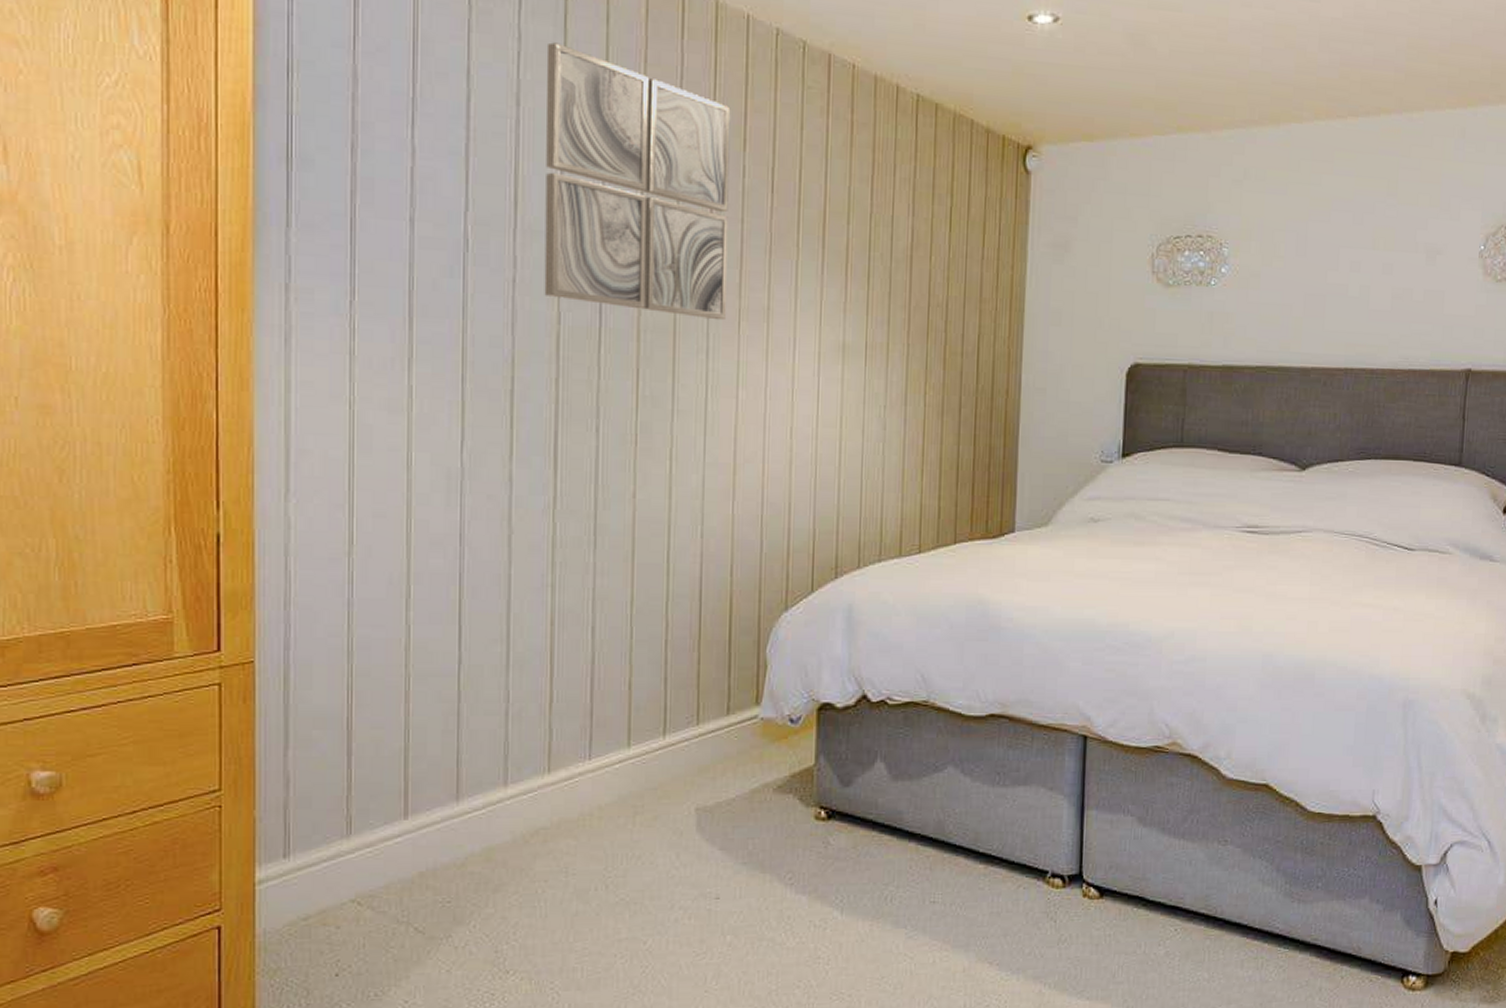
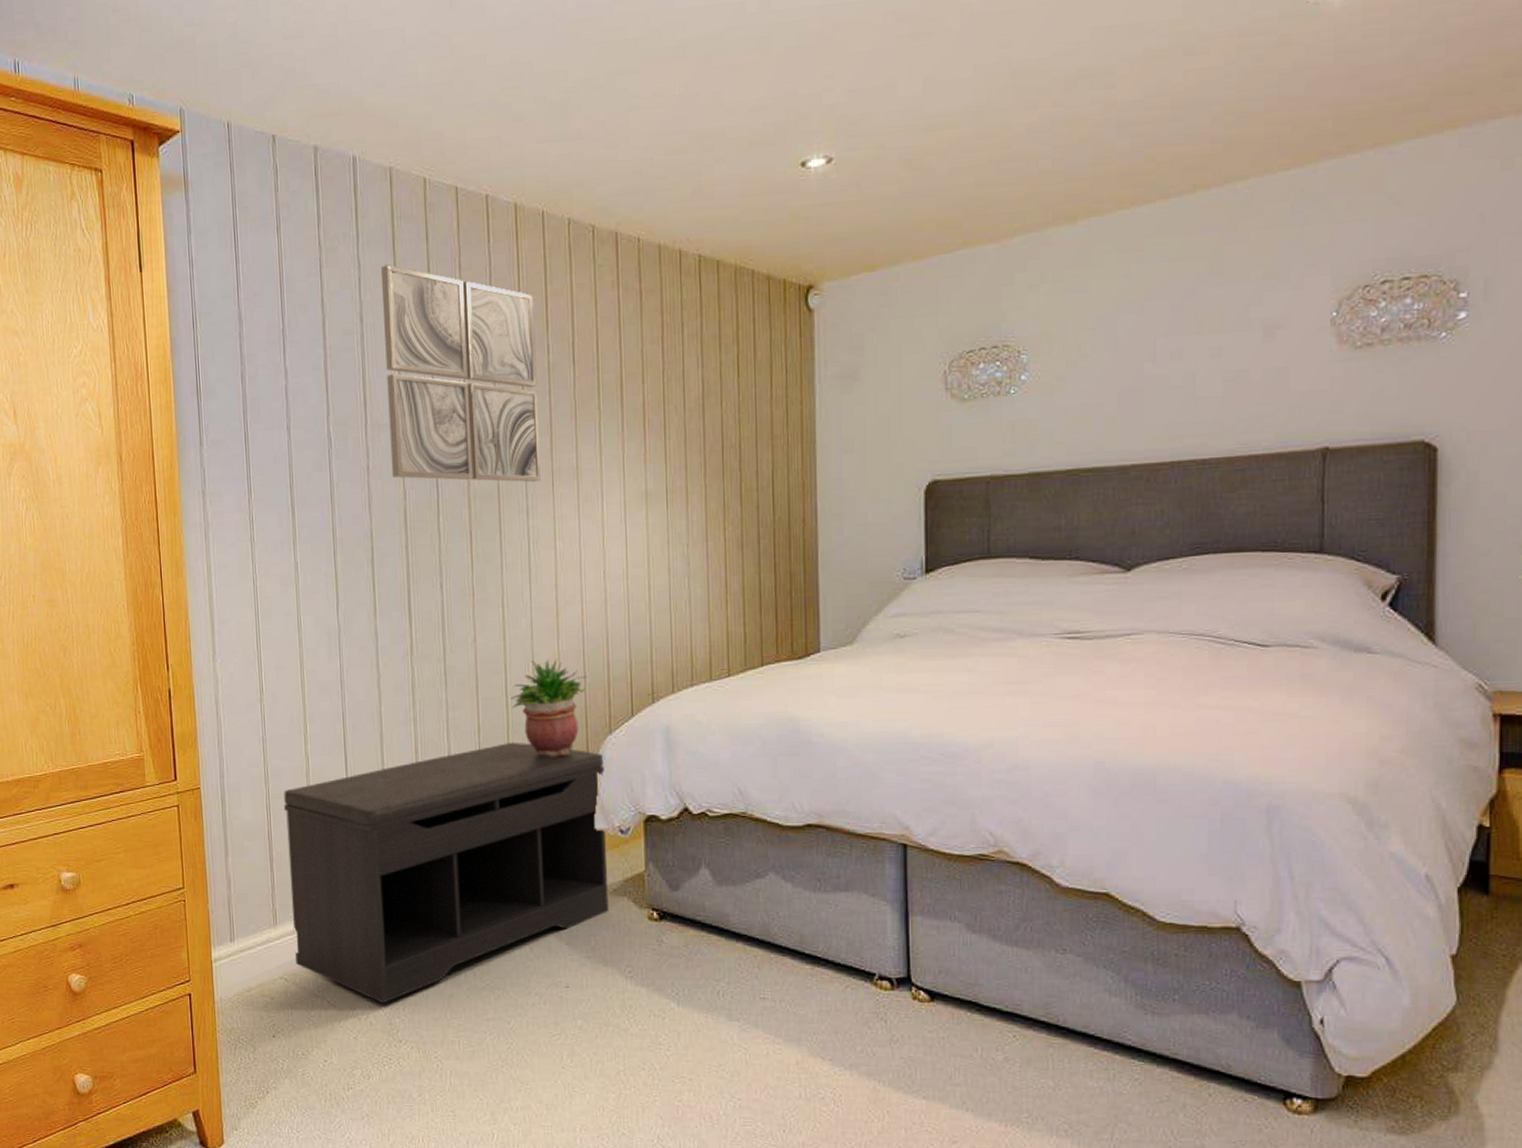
bench: none [371,616,777,928] -> present [283,742,609,1004]
potted plant: none [673,523,765,637] -> present [511,659,588,759]

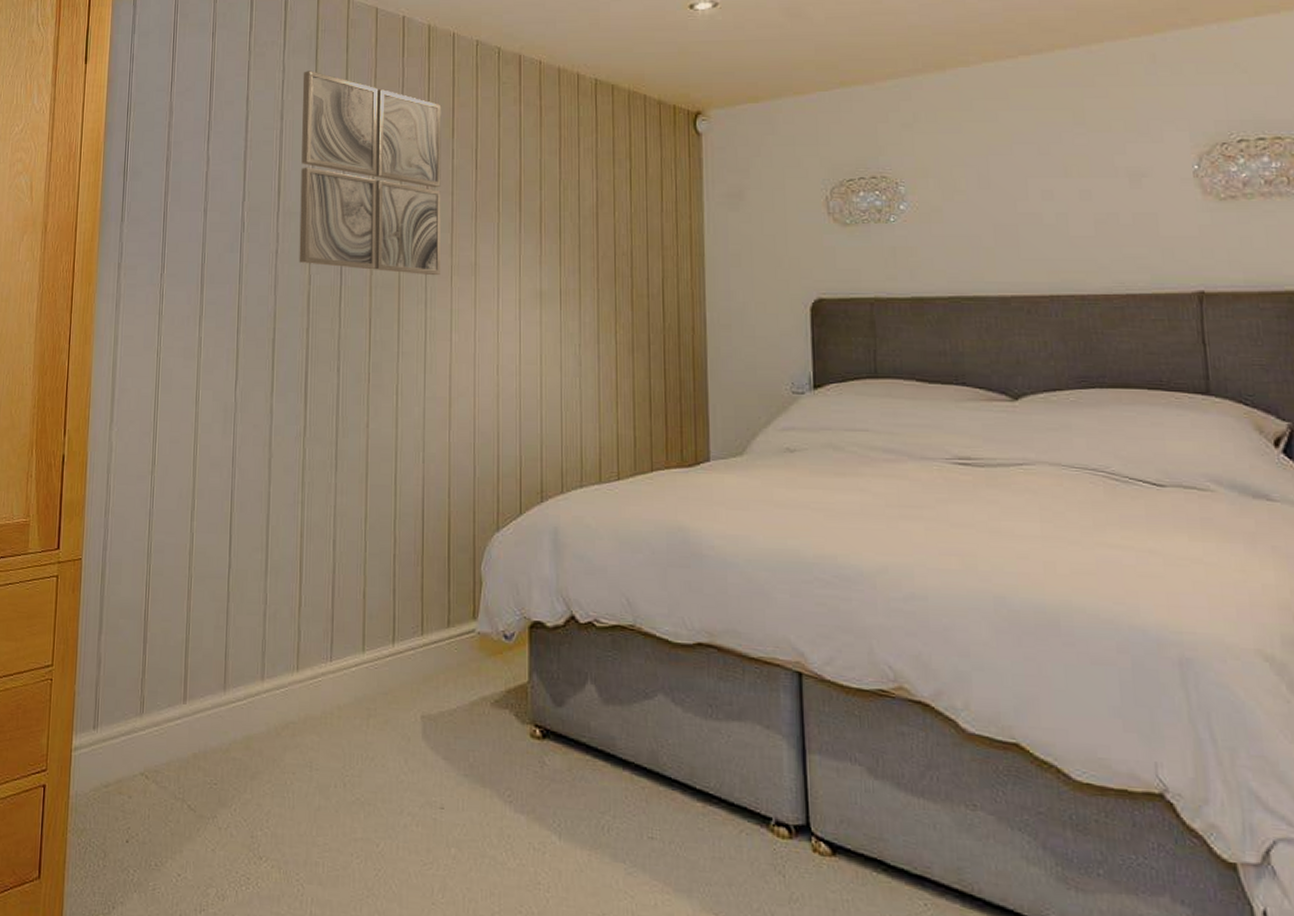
bench: present [283,742,609,1004] -> none [159,532,490,813]
potted plant: present [511,659,588,759] -> none [399,449,478,553]

